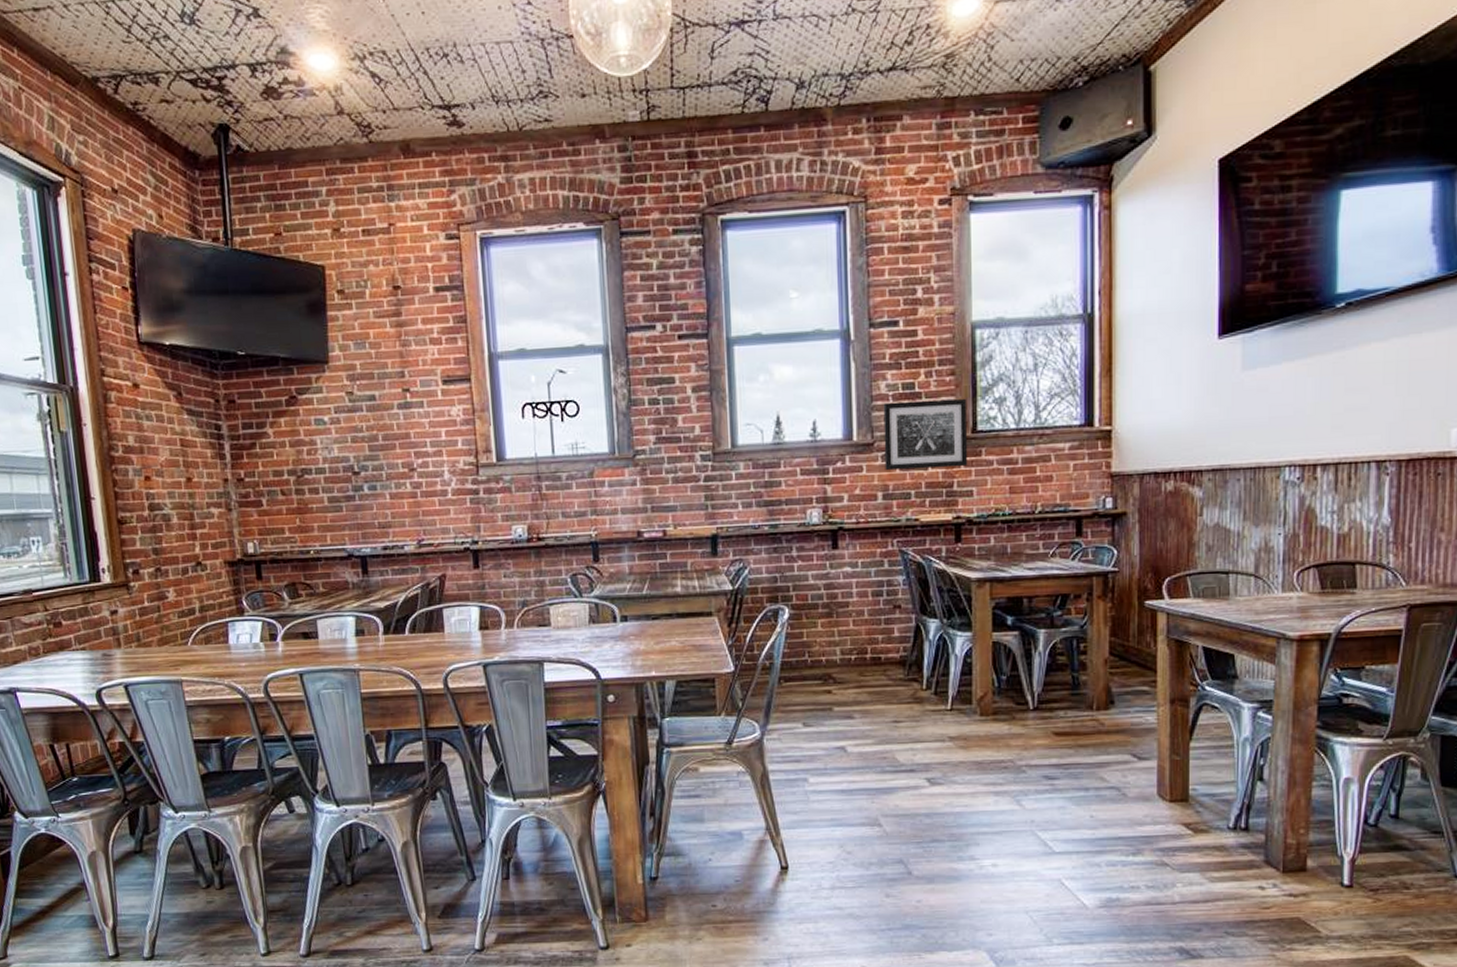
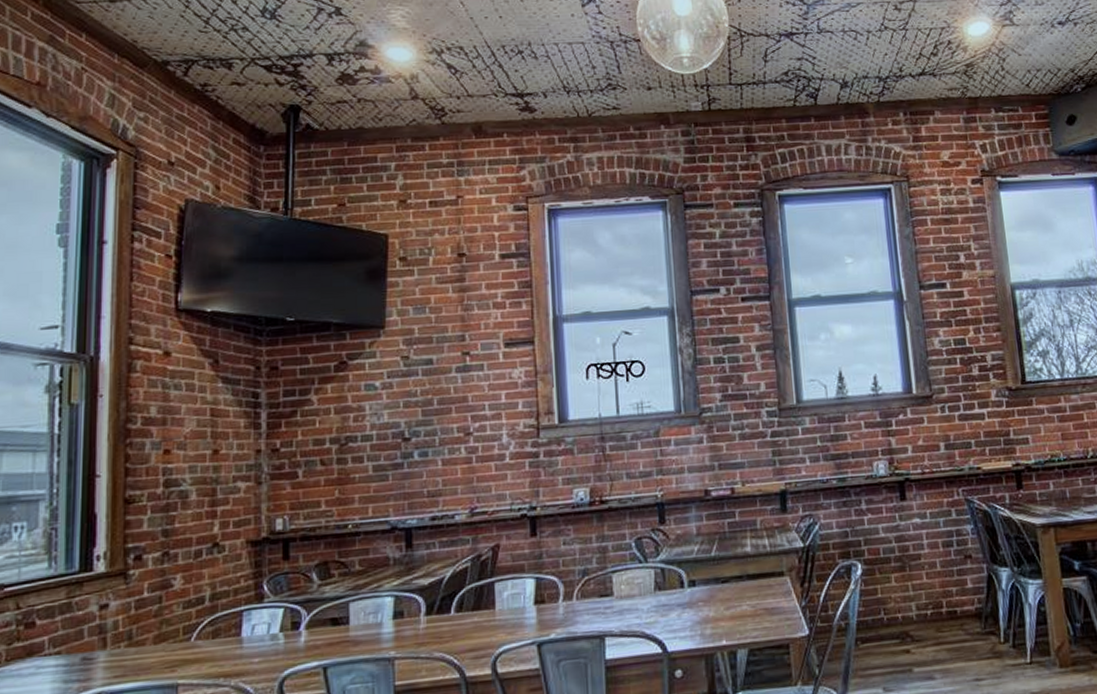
wall art: present [883,398,968,471] -> none [938,352,1022,422]

